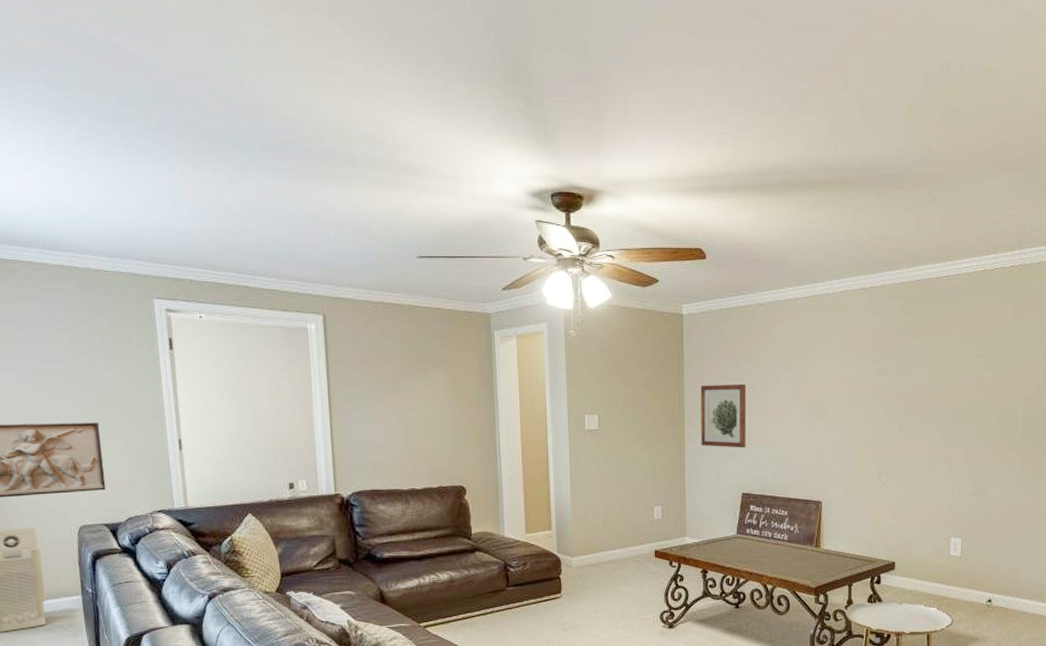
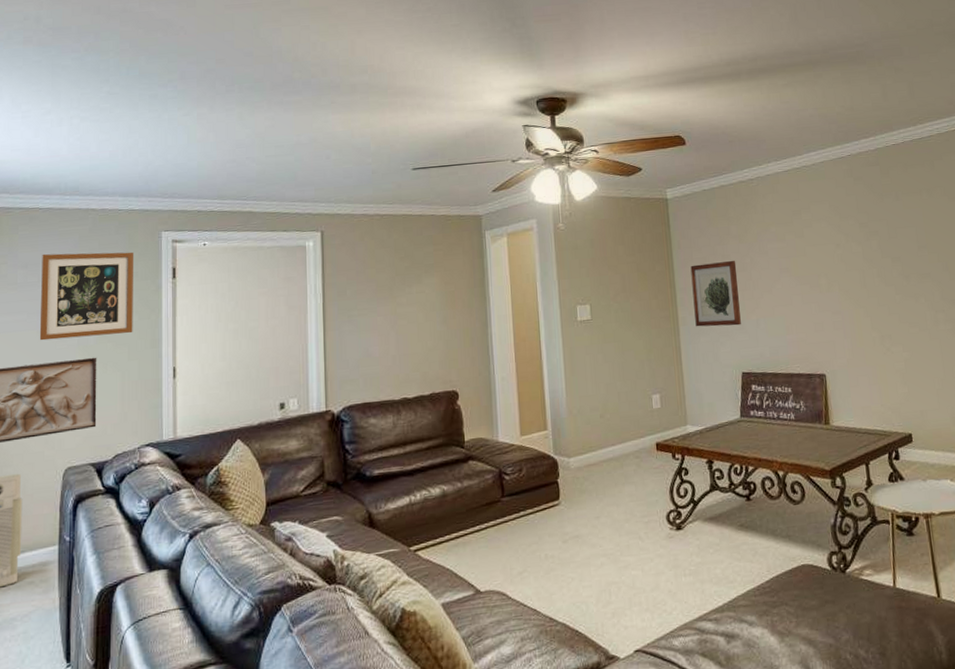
wall art: none [27,310,134,401] -> present [39,252,134,341]

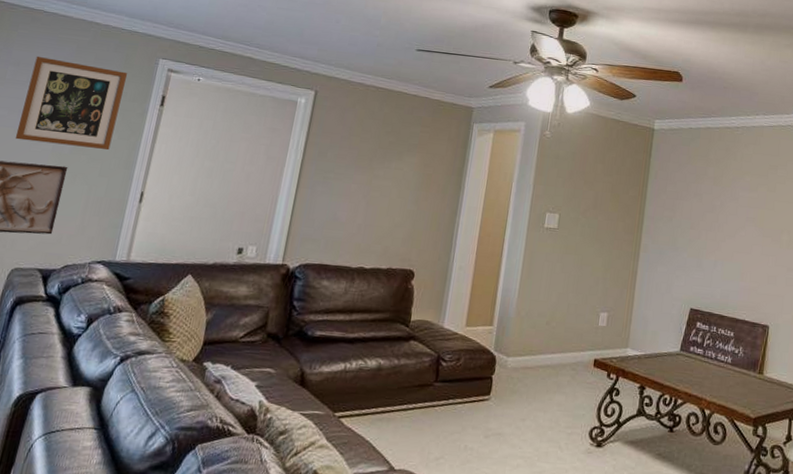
wall art: present [690,260,741,327] -> none [656,196,707,263]

